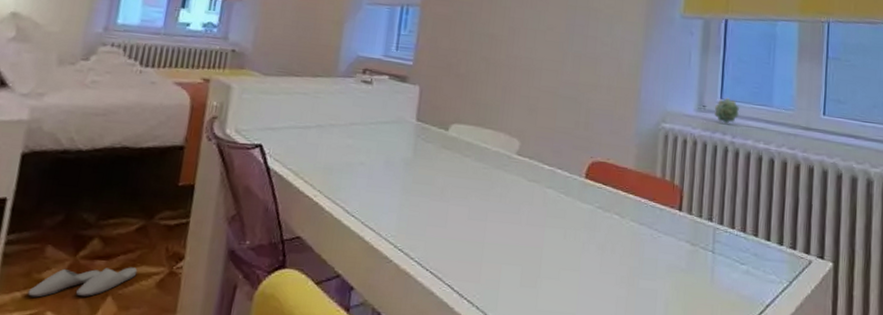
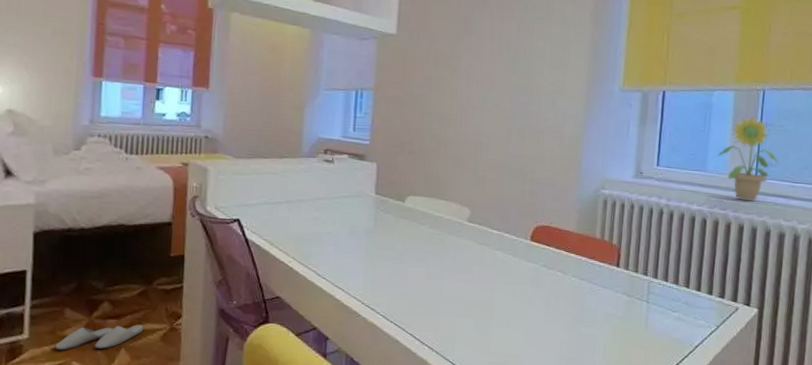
succulent plant: present [714,97,740,124] -> none [651,164,675,188]
sunflower: none [783,49,848,141] -> present [717,116,780,202]

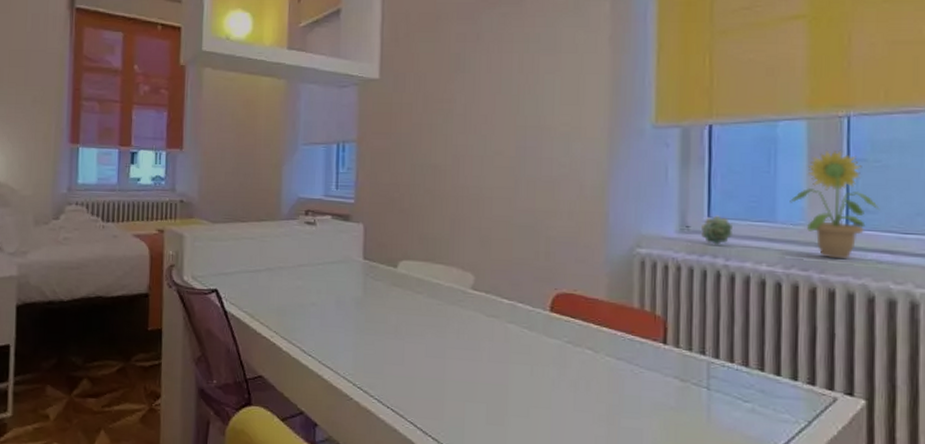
slippers: present [55,324,144,351] -> none [37,404,123,431]
succulent plant: none [651,164,675,188] -> present [700,215,734,245]

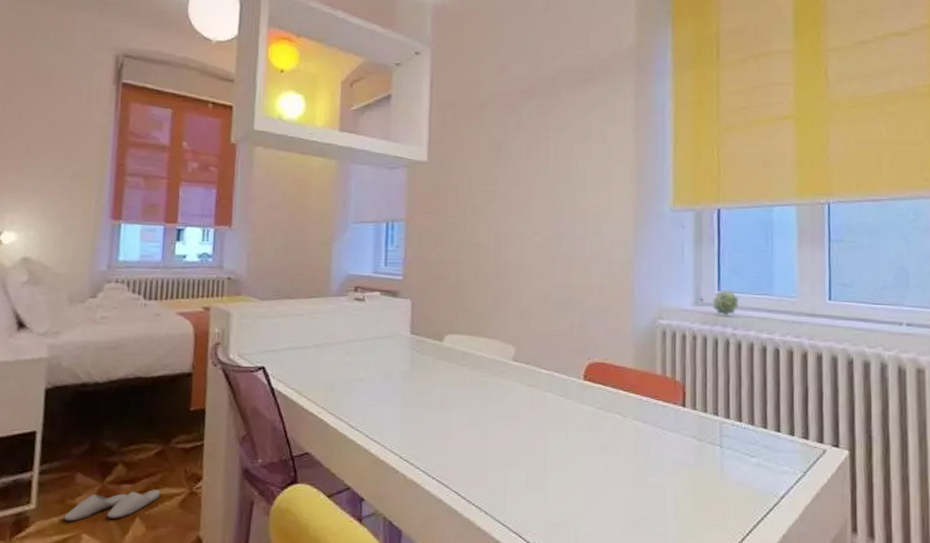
slippers: none [37,404,123,431] -> present [64,489,161,522]
sunflower: present [790,149,880,259] -> none [784,232,855,327]

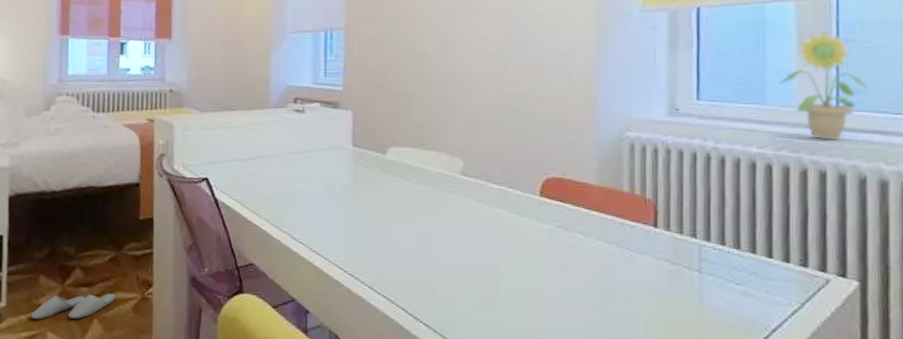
succulent plant: present [712,289,740,316] -> none [689,98,723,128]
sunflower: none [784,232,855,327] -> present [779,30,871,141]

